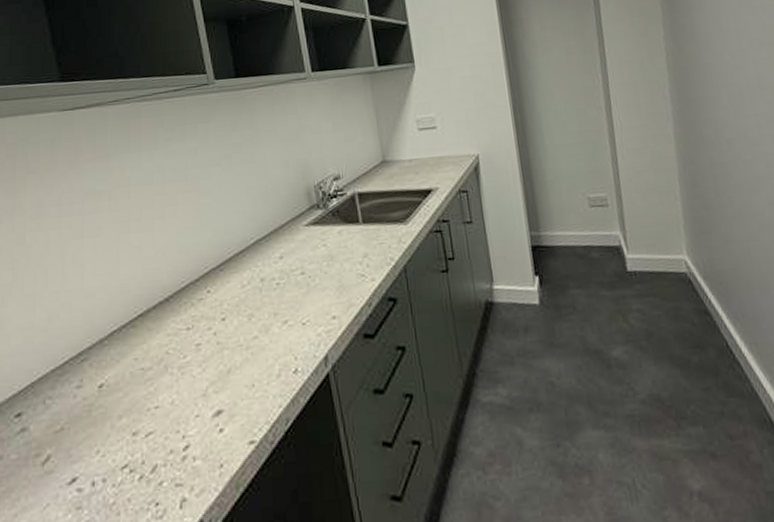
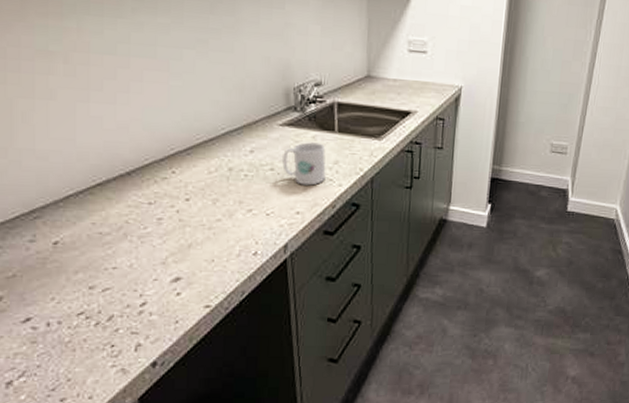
mug: none [312,237,357,286] -> present [282,142,326,186]

